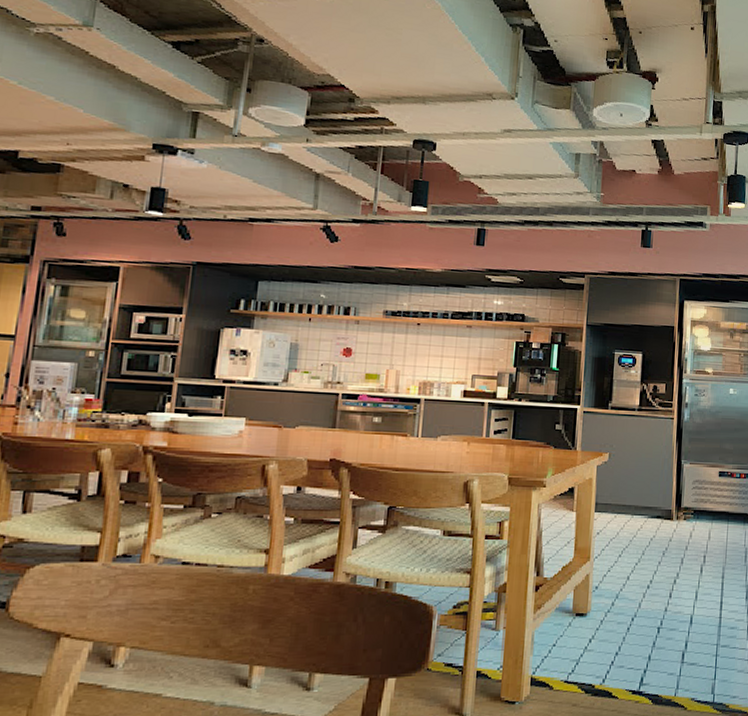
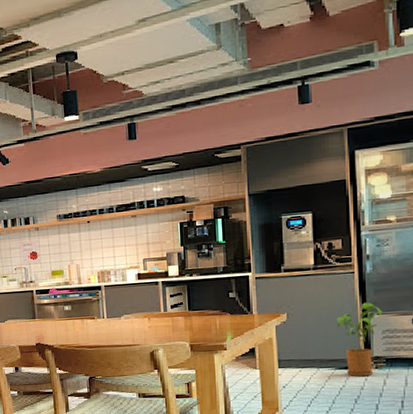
house plant: none [653,450,696,528] -> present [337,302,384,377]

